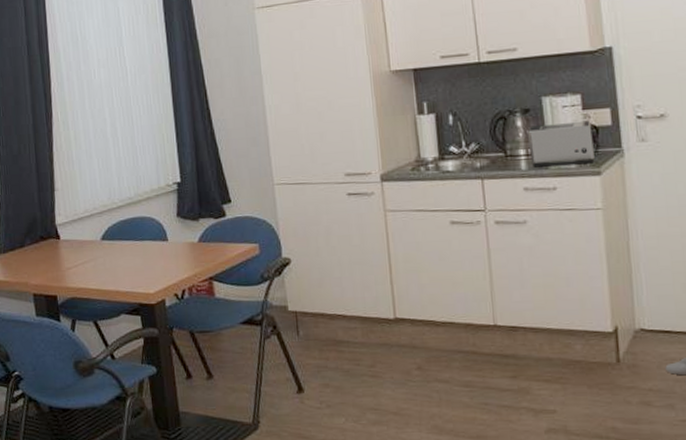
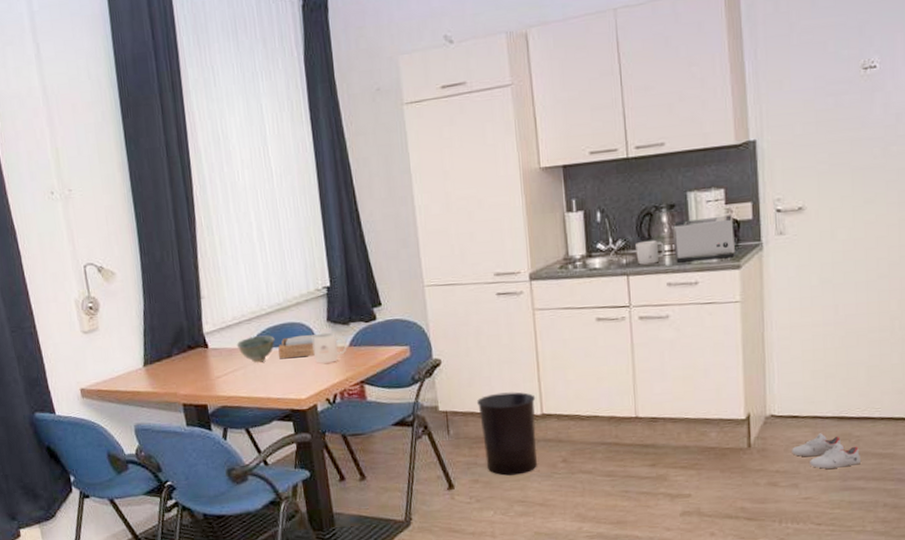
bowl: none [87,228,125,256] -> present [236,335,275,363]
napkin holder: none [128,229,165,253] -> present [278,335,315,359]
mug: none [161,227,197,259] -> present [312,332,347,364]
waste bin: none [326,294,390,381] -> present [476,392,537,476]
mug: none [490,144,522,170] -> present [636,239,666,266]

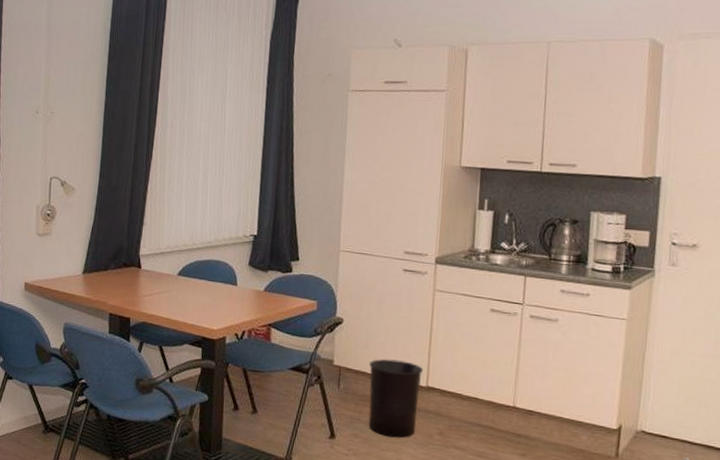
bowl: present [236,335,275,363] -> none [166,266,200,290]
napkin holder: present [278,335,315,359] -> none [201,272,236,294]
mug: present [312,332,347,364] -> none [231,274,263,304]
mug: present [636,239,666,266] -> none [535,247,564,270]
toaster: present [673,215,738,264] -> none [571,236,634,279]

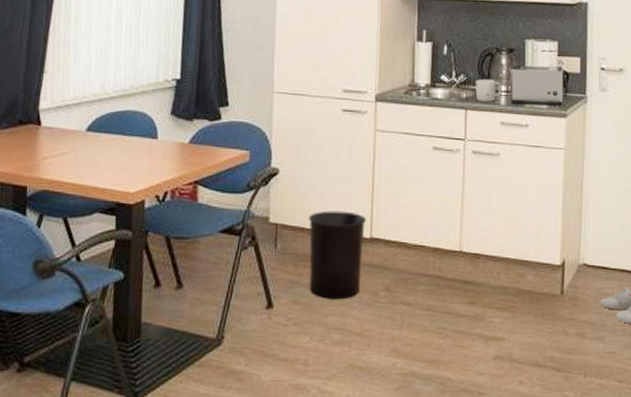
mug: none [535,247,564,270] -> present [475,78,503,103]
toaster: none [571,236,634,279] -> present [510,65,567,107]

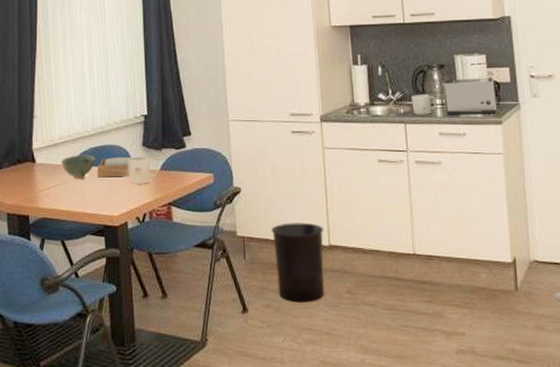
bowl: none [71,120,114,148] -> present [61,155,95,179]
napkin holder: none [114,124,156,149] -> present [97,156,131,178]
mug: none [150,125,187,159] -> present [128,156,158,185]

